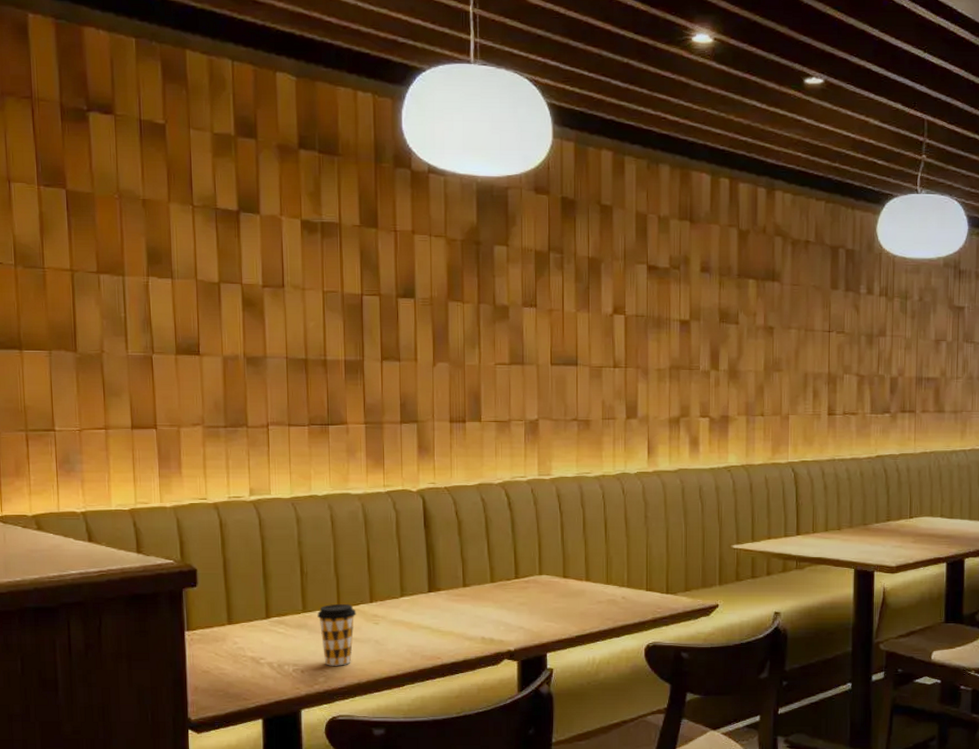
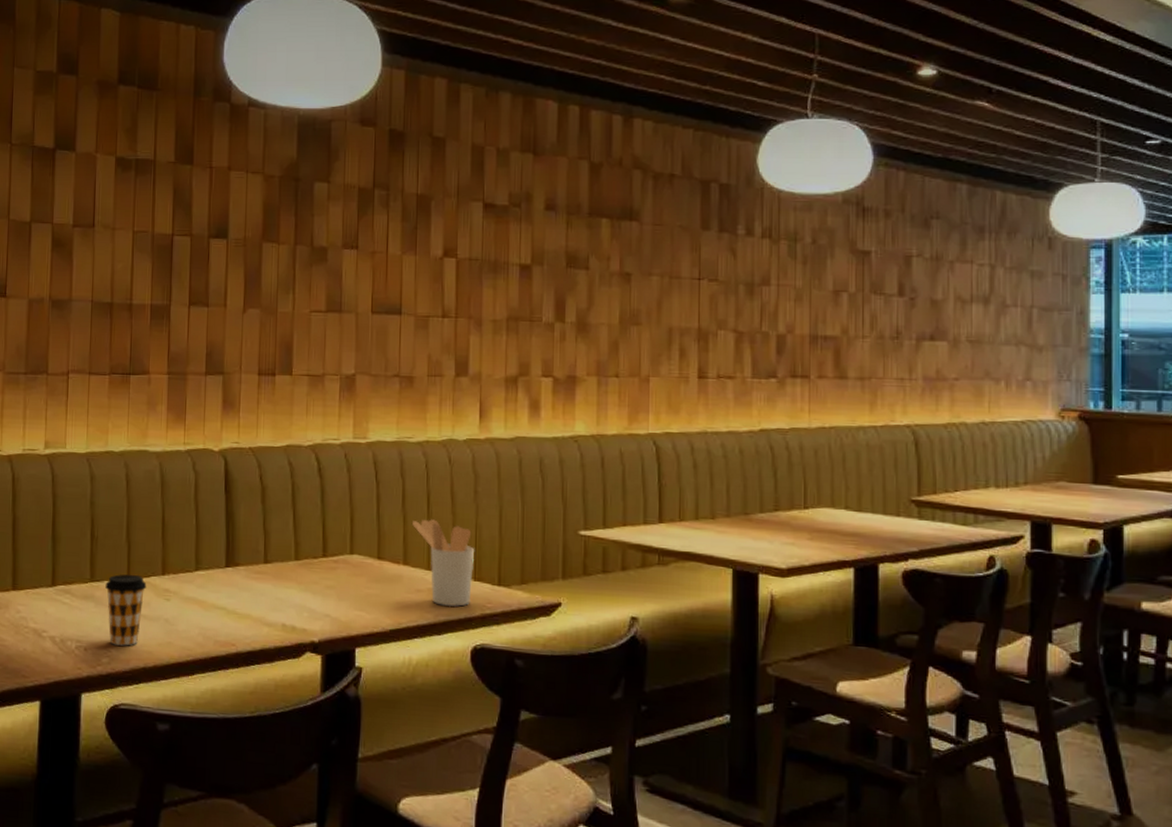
utensil holder: none [593,542,645,614] -> present [413,519,474,607]

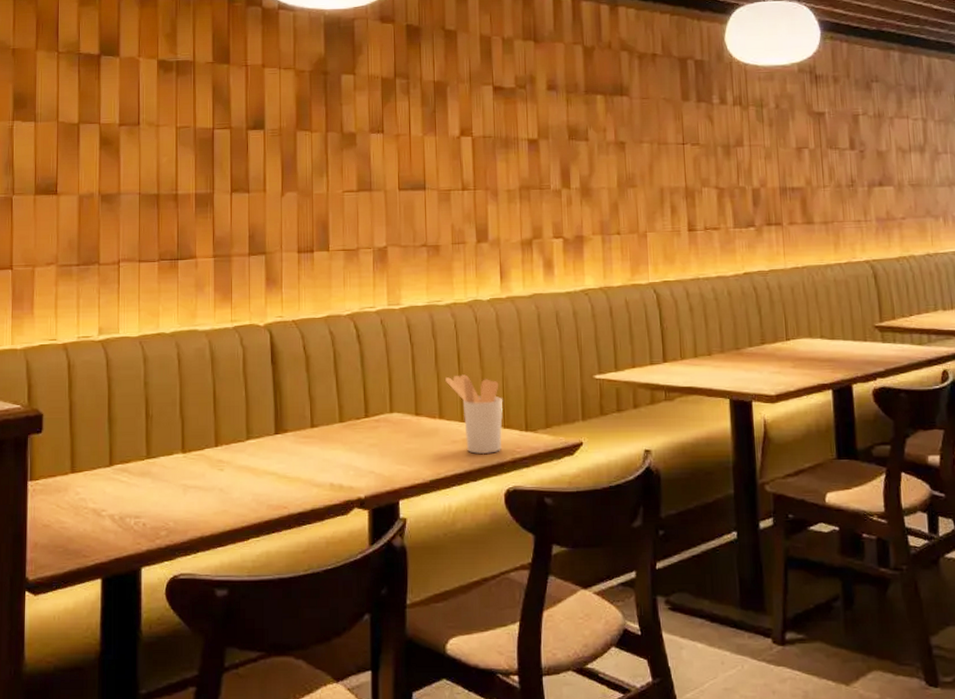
coffee cup: present [105,574,147,646] -> none [161,448,201,518]

